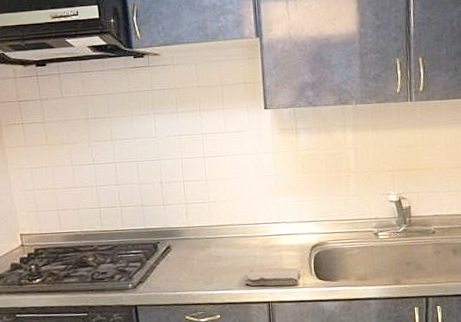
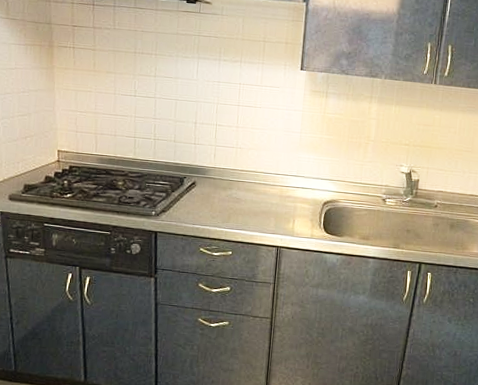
washcloth: present [245,267,301,286] -> none [259,213,311,235]

